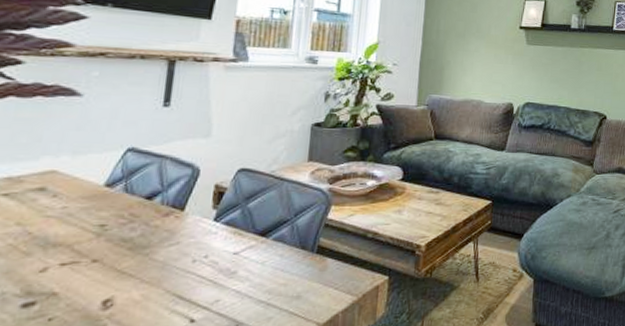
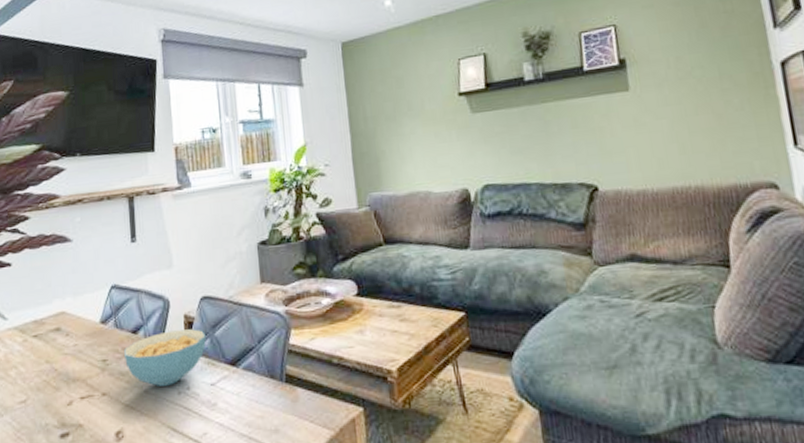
cereal bowl: none [130,199,237,254] -> present [124,329,206,386]

